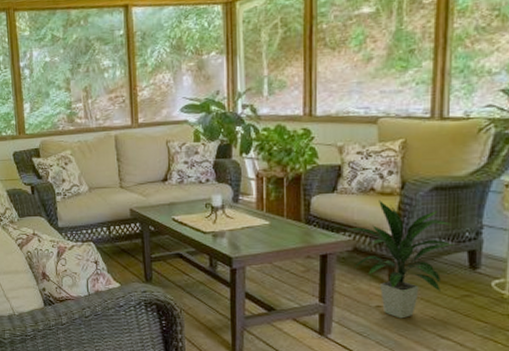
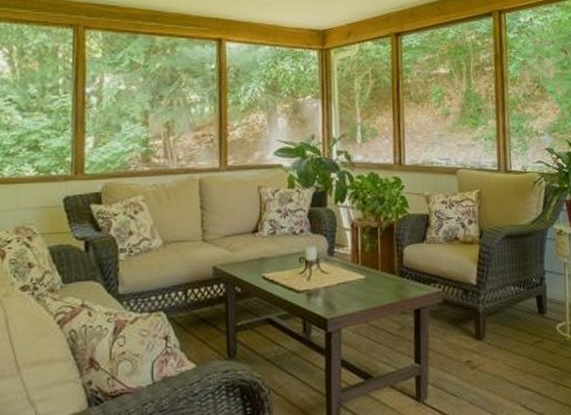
indoor plant: present [349,199,454,319] -> none [438,248,525,373]

